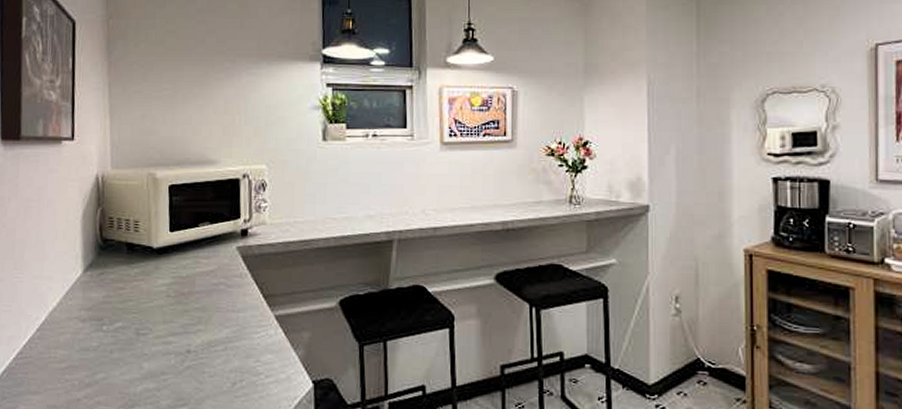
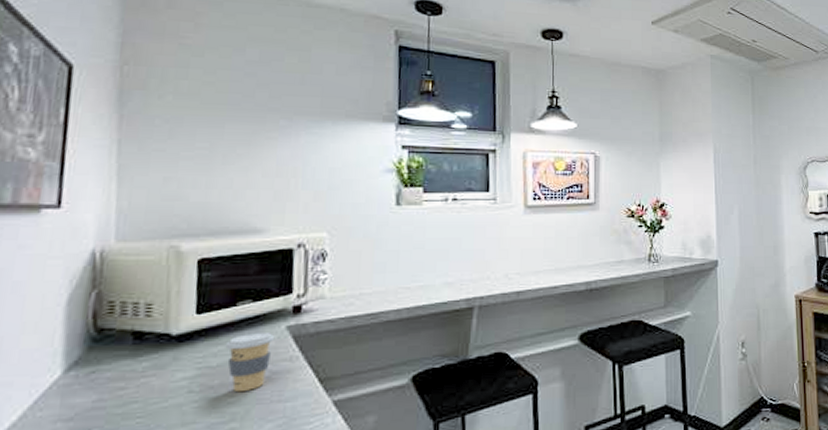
coffee cup: none [191,251,228,300] -> present [225,333,275,391]

